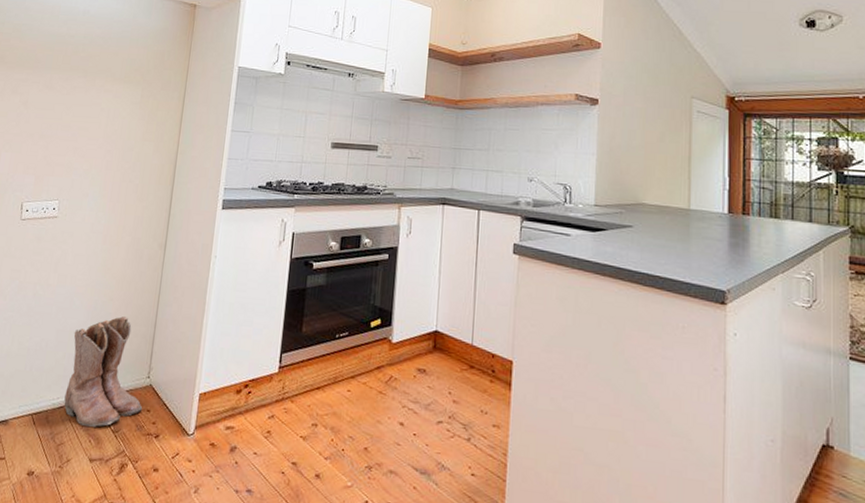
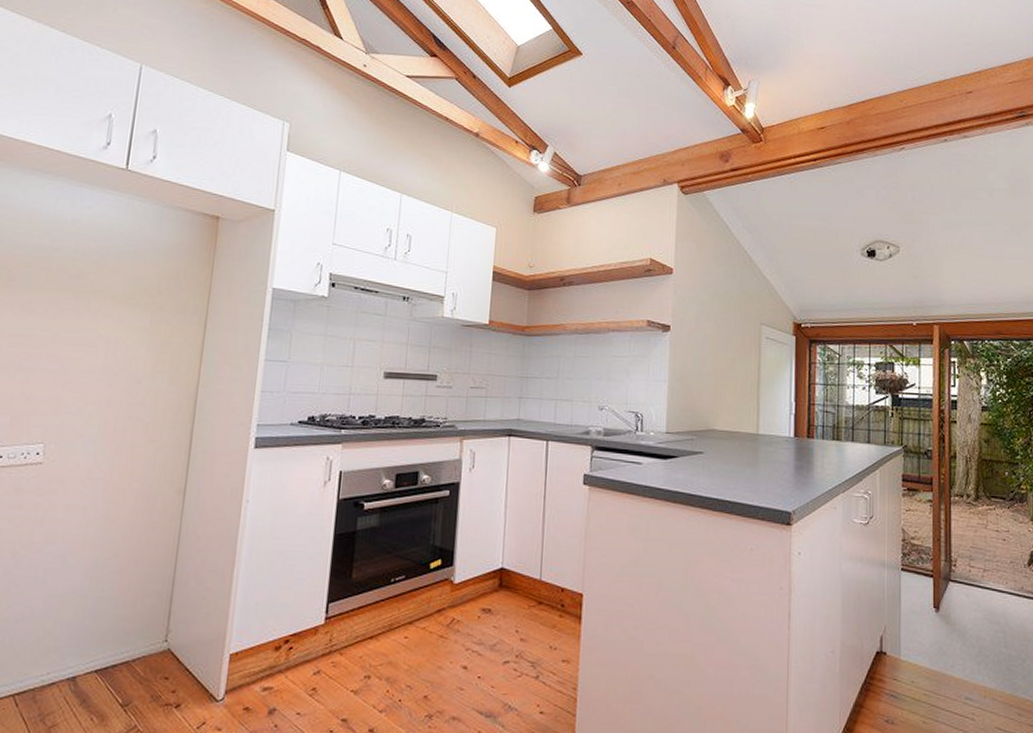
boots: present [64,316,143,428] -> none [56,574,159,704]

